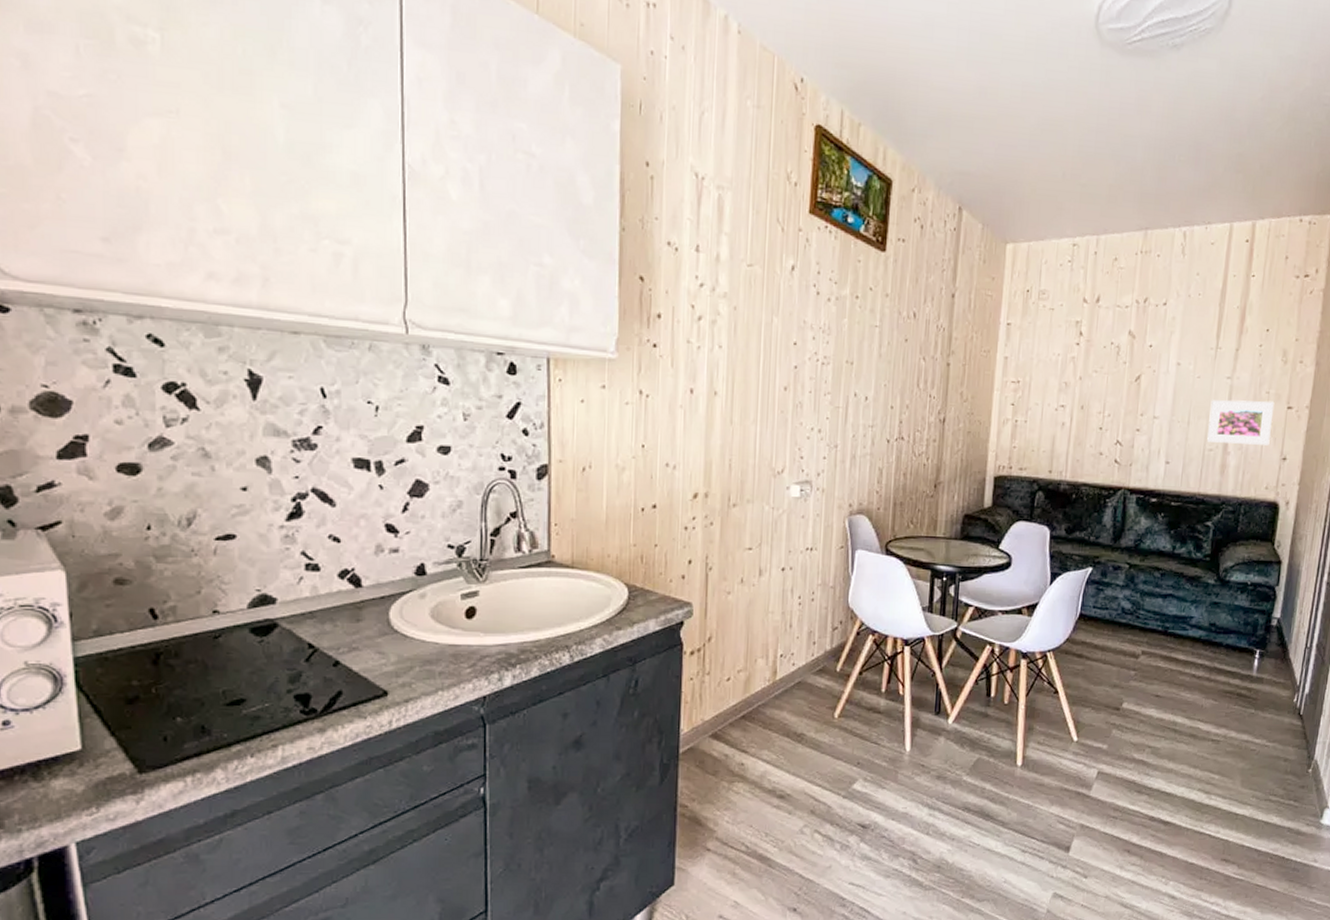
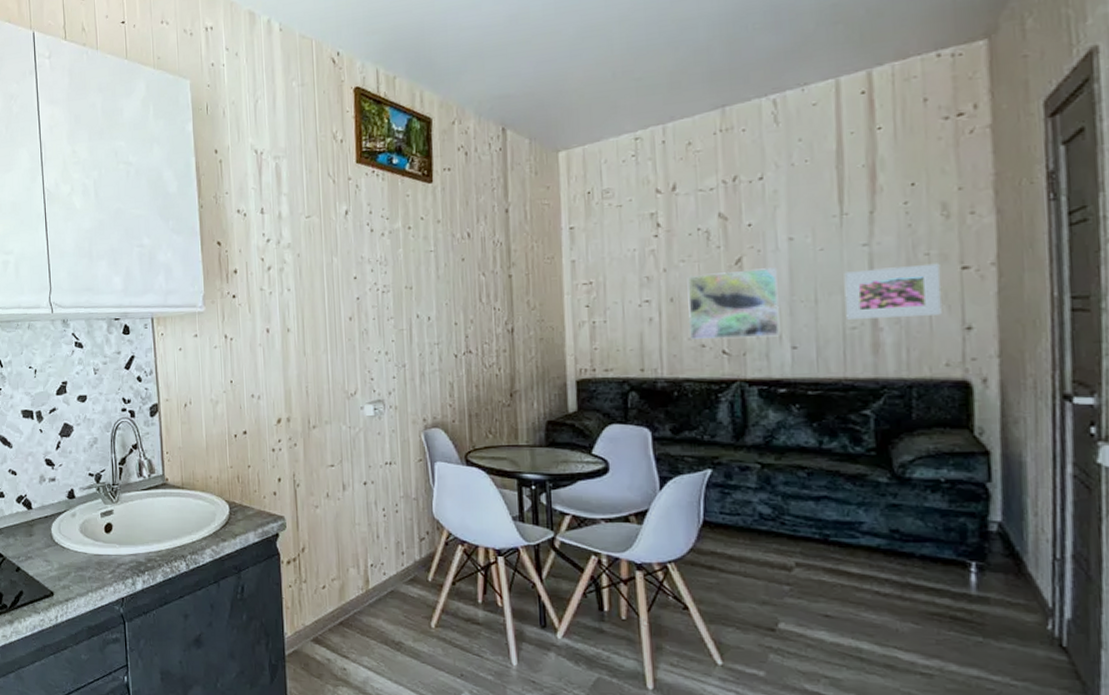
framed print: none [1091,386,1165,451] -> present [687,268,781,339]

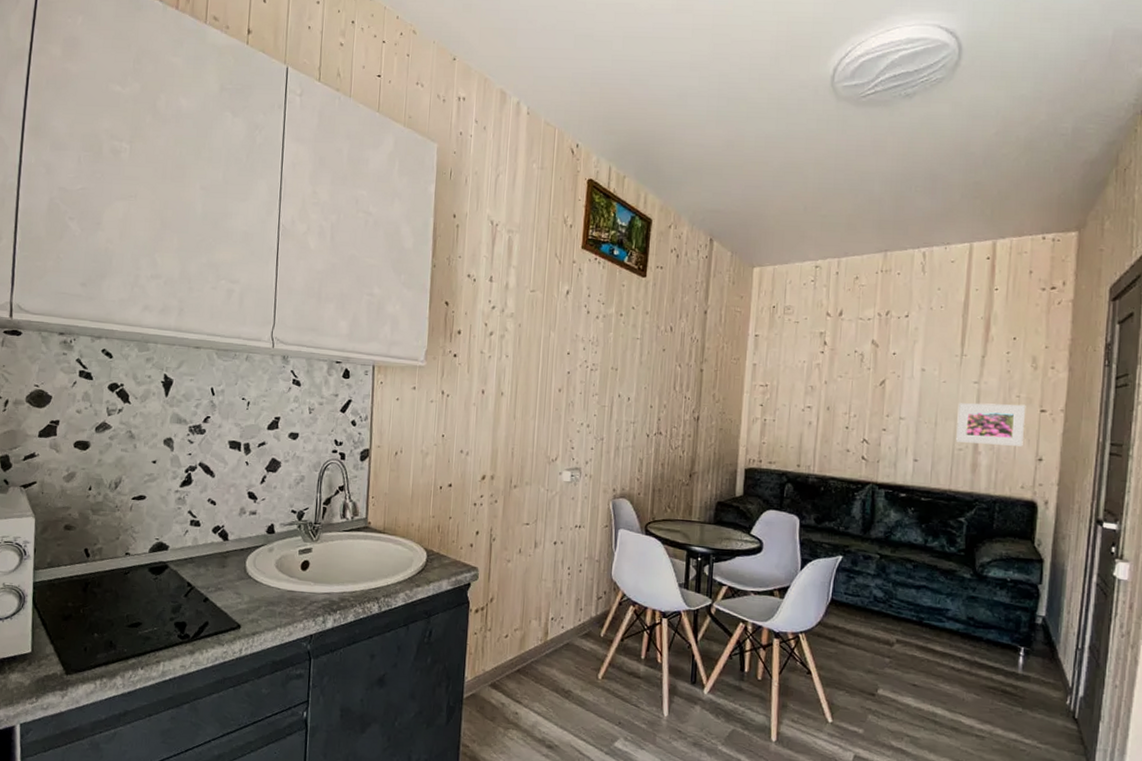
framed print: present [687,268,781,339] -> none [838,389,910,450]

